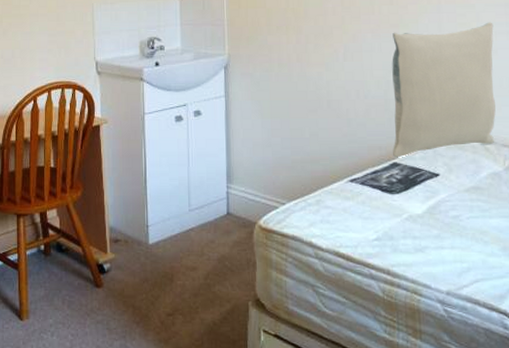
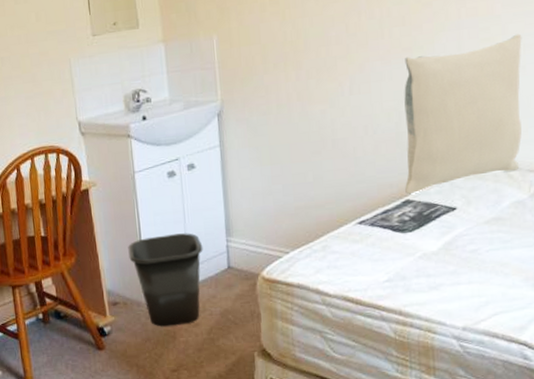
waste bin: none [133,176,205,268] -> present [128,233,203,327]

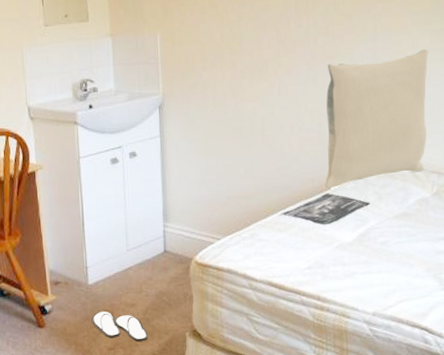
waste bin: present [128,233,203,327] -> none [71,217,142,306]
slippers: none [153,332,214,363] -> present [92,312,148,341]

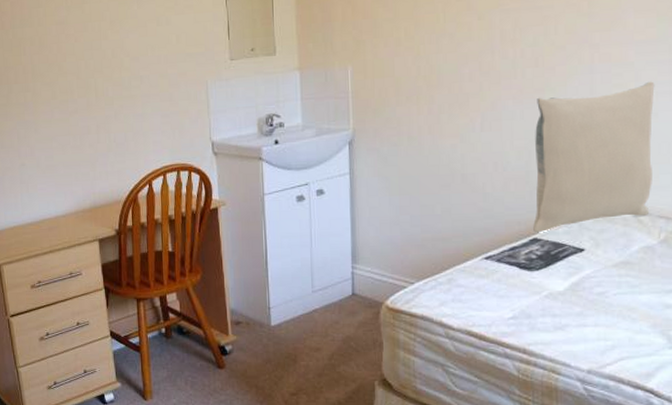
slippers: present [92,312,148,341] -> none [274,355,334,388]

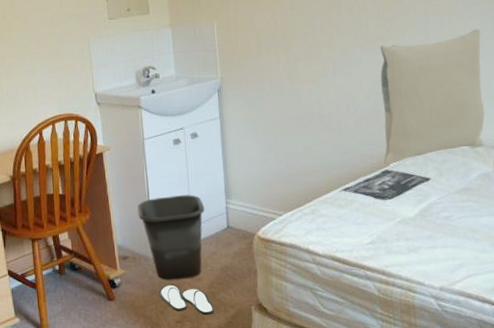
waste bin: none [253,257,328,349] -> present [137,194,205,280]
slippers: none [274,355,334,388] -> present [159,285,214,315]

